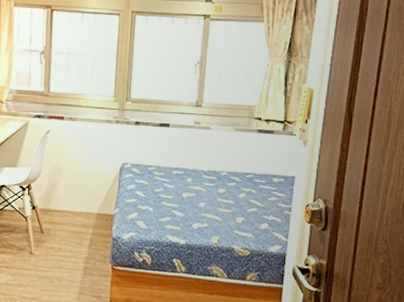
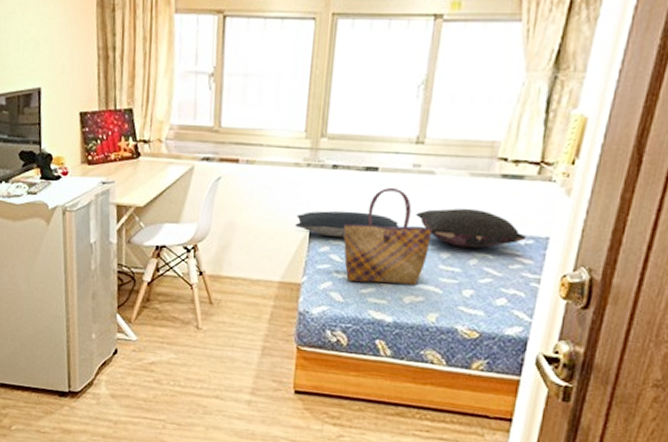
pillow: none [108,157,187,178] -> present [294,210,400,239]
tote bag: none [145,139,211,215] -> present [343,187,433,286]
pillow: none [198,154,279,186] -> present [416,208,527,249]

